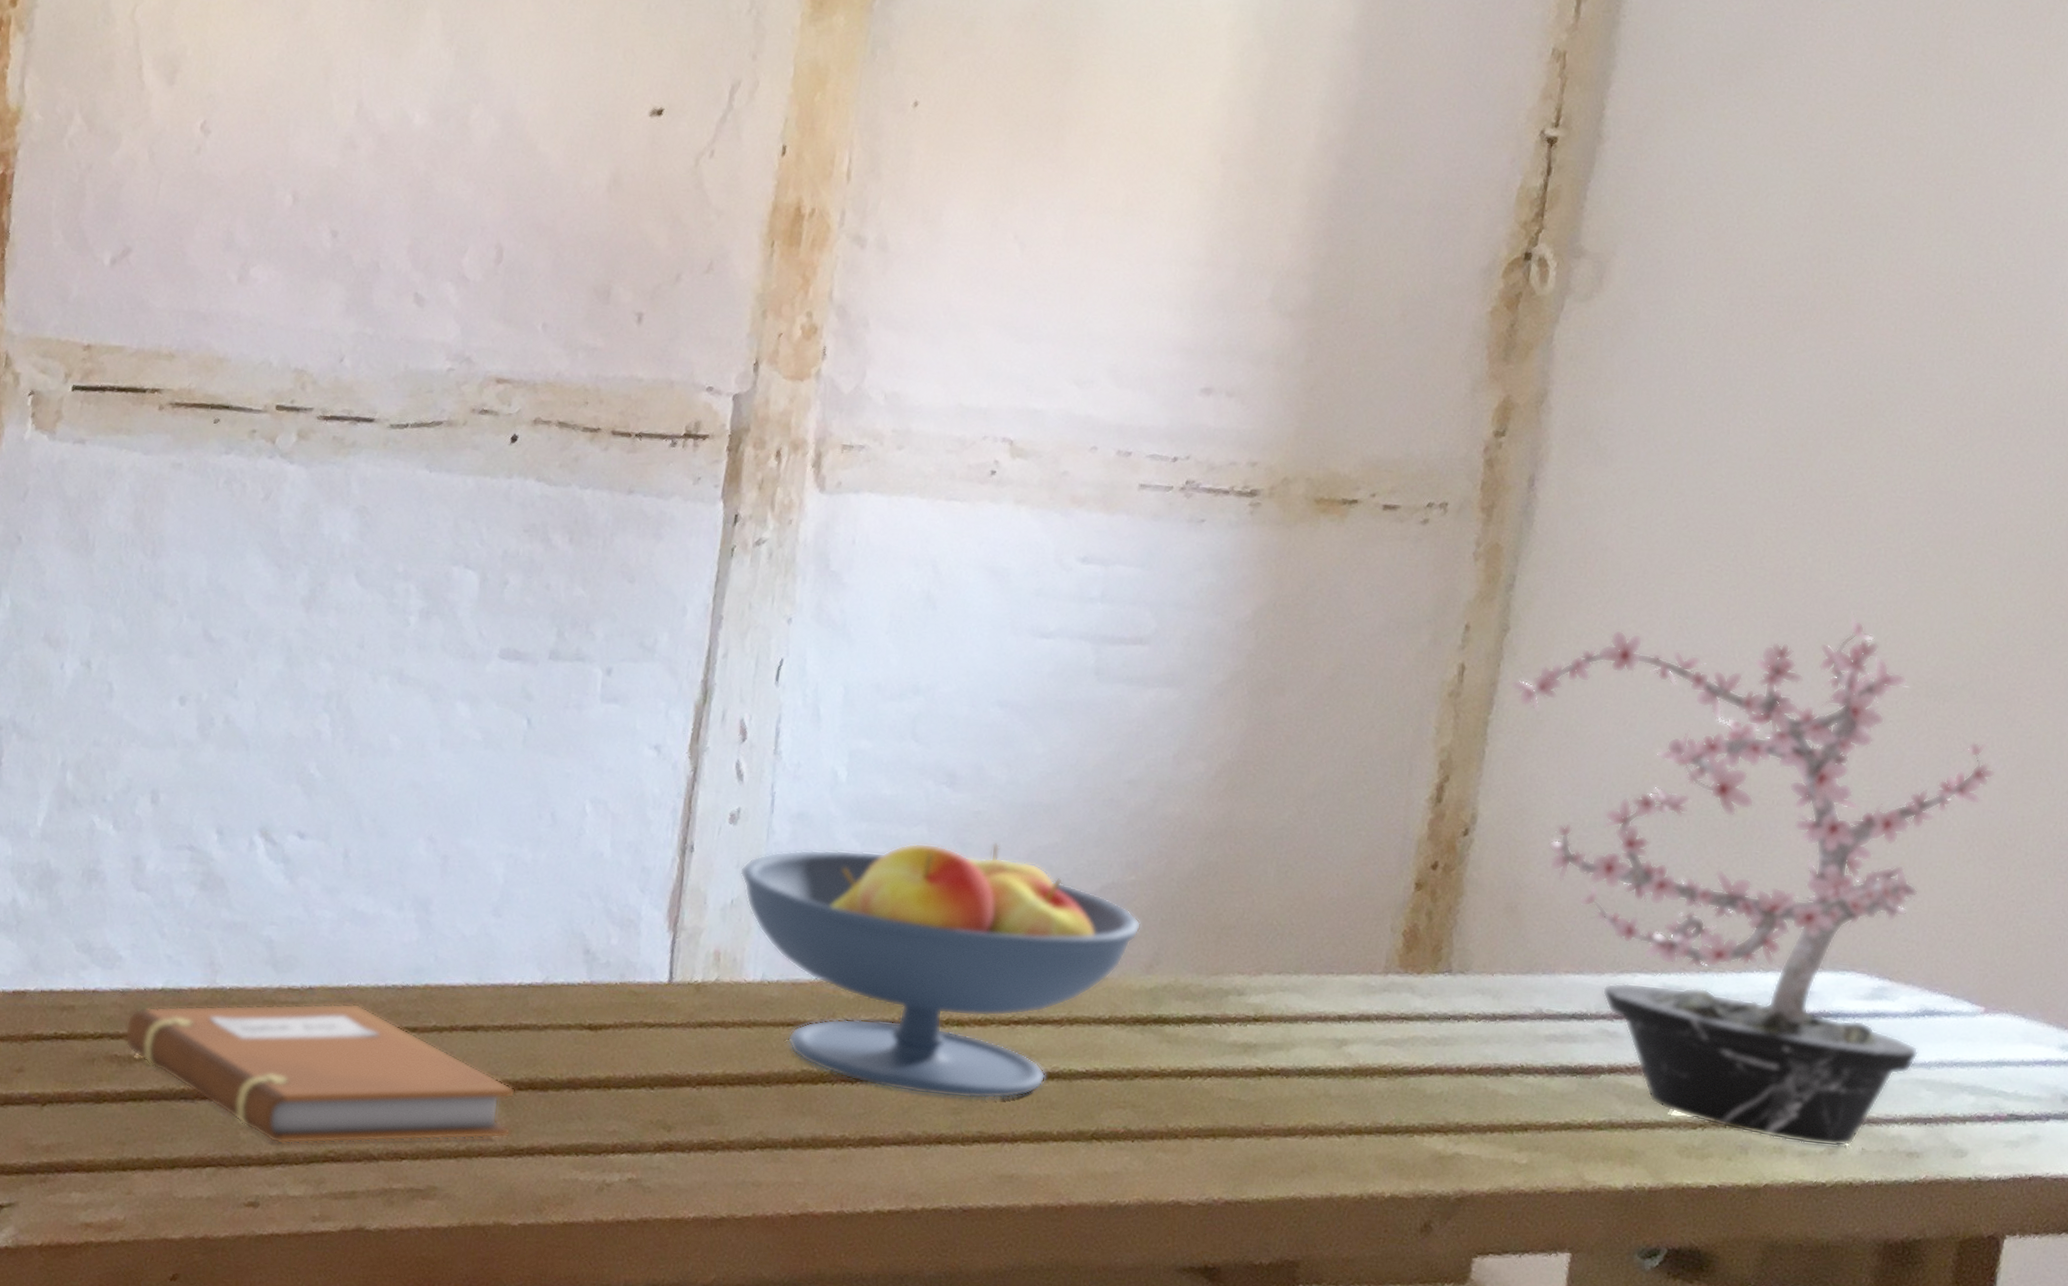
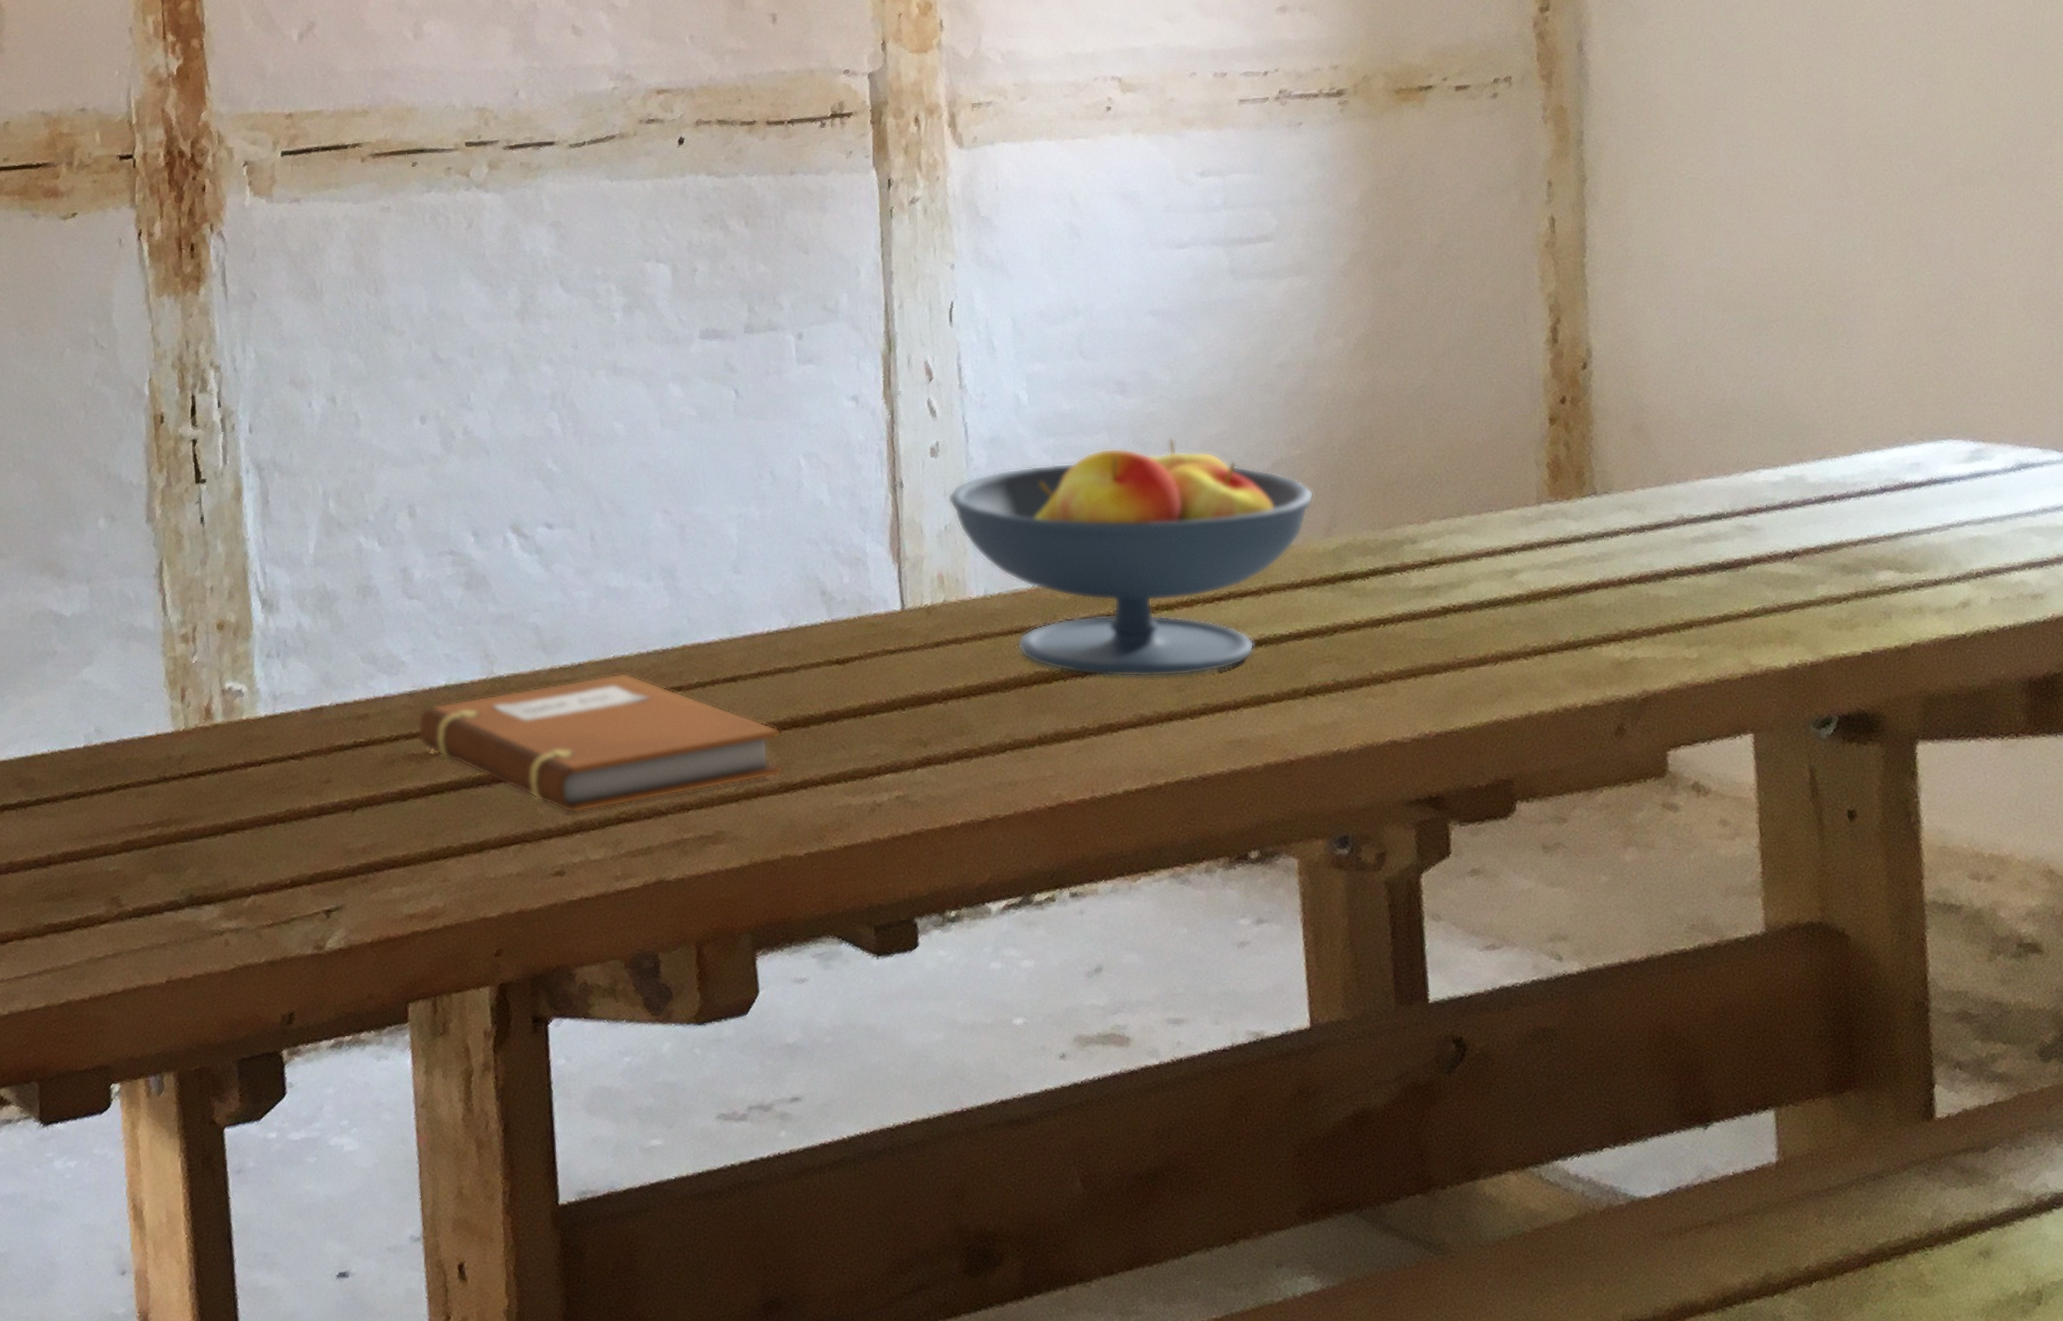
potted plant: present [1509,611,1996,1148] -> none [1597,119,2036,602]

